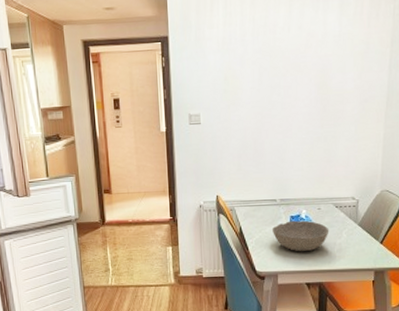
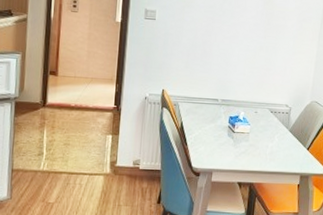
bowl: present [273,220,329,252] -> none [212,121,264,152]

